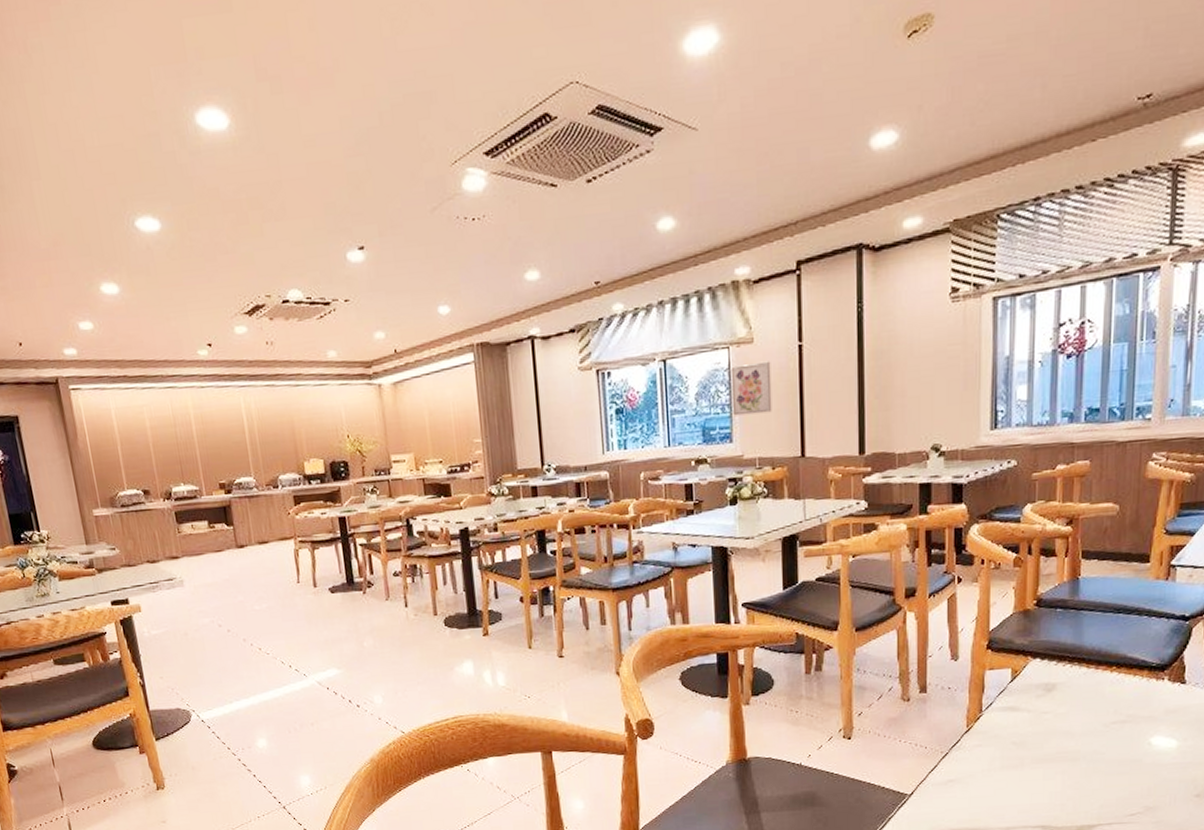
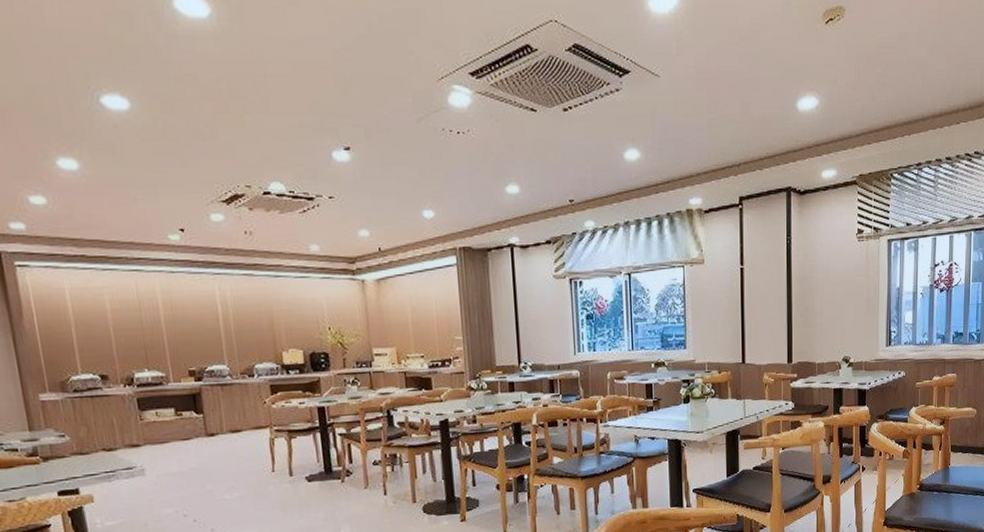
wall art: present [730,361,772,416] -> none [685,280,719,326]

